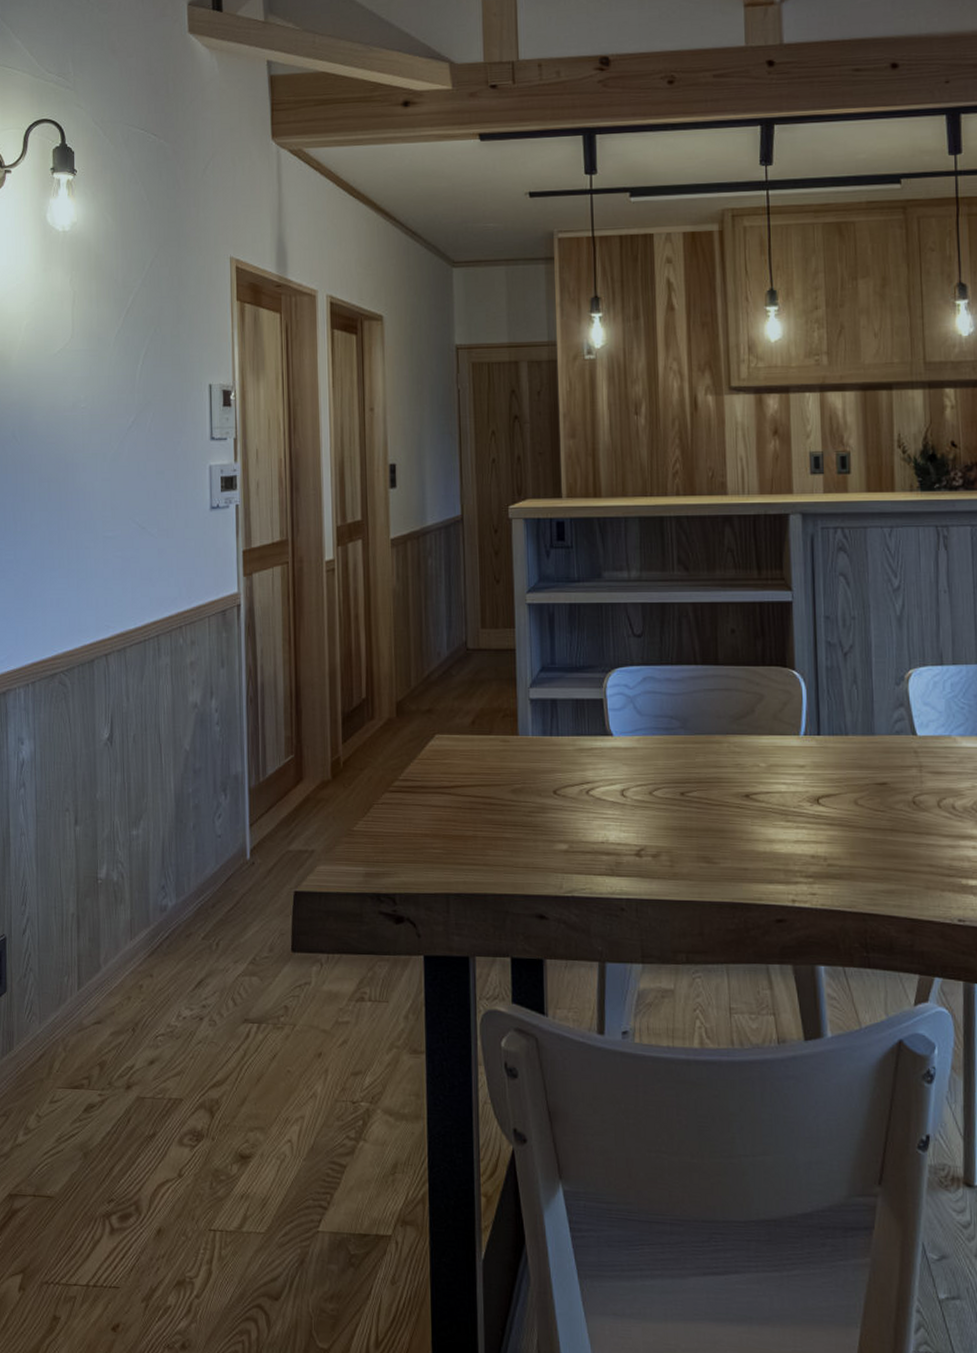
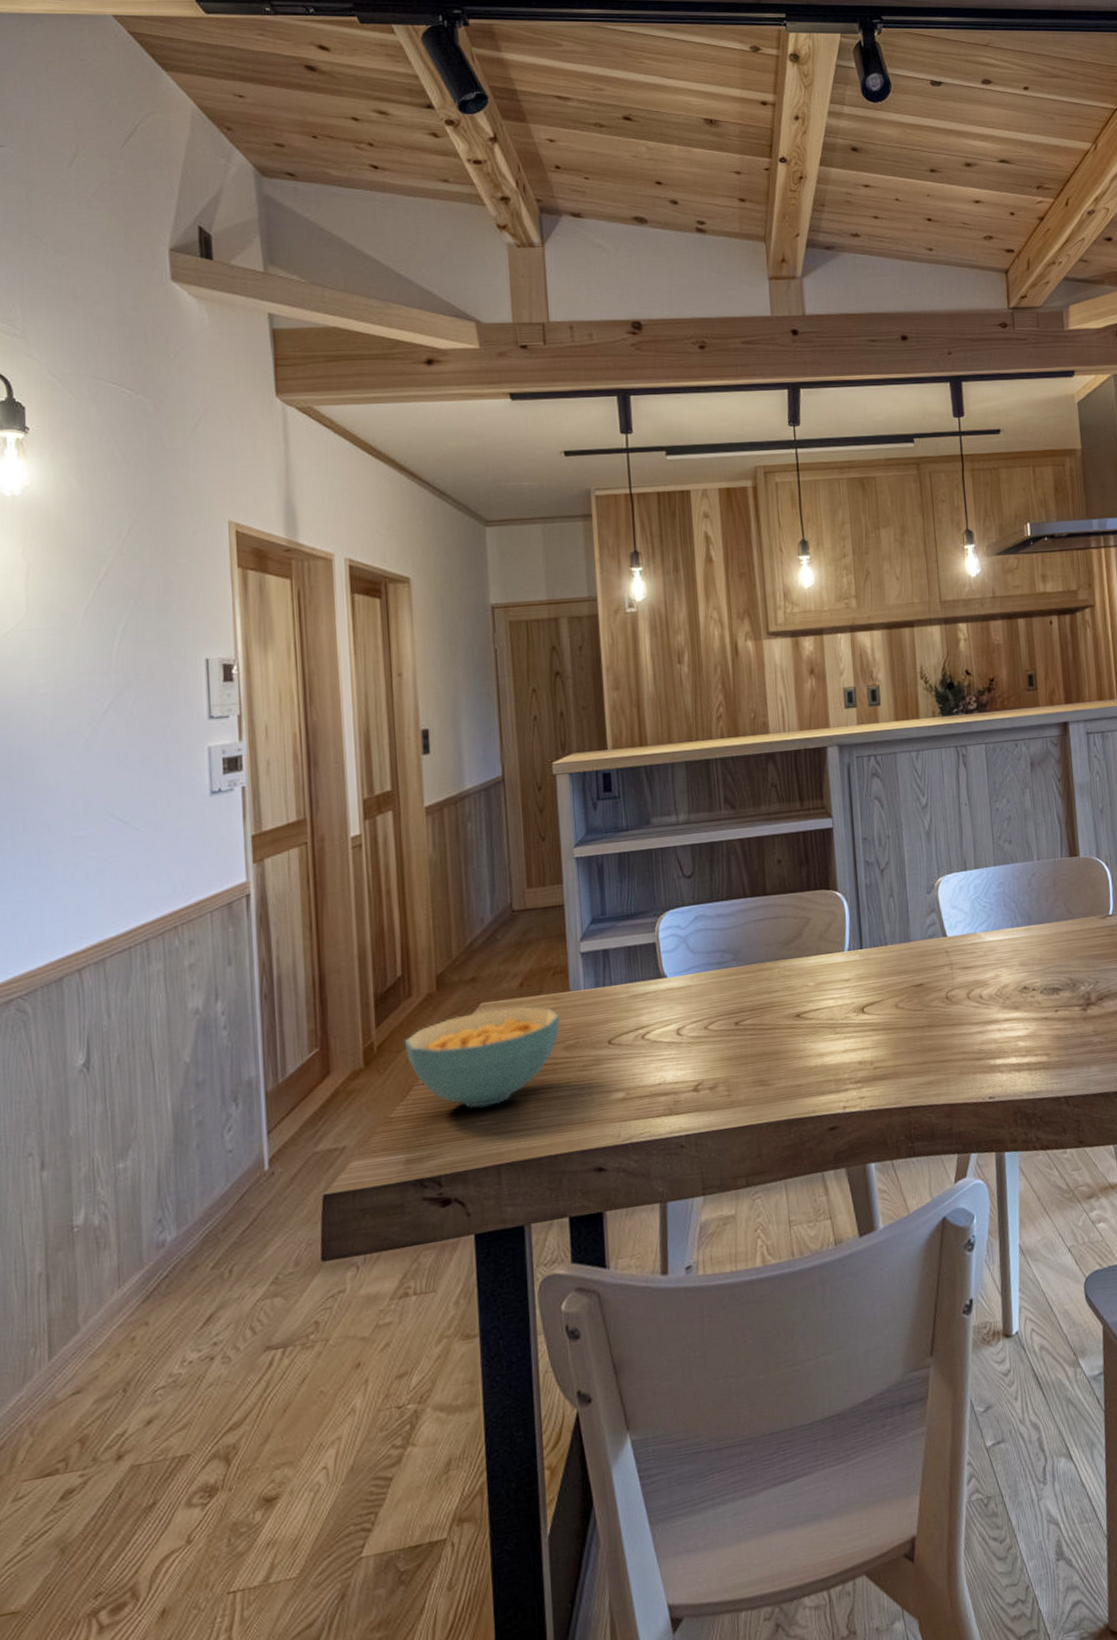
cereal bowl: none [367,742,509,835] -> present [404,1005,561,1109]

